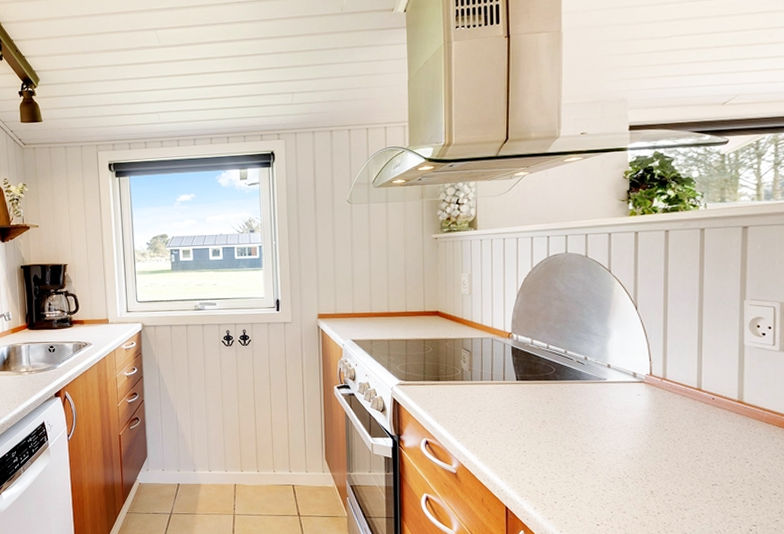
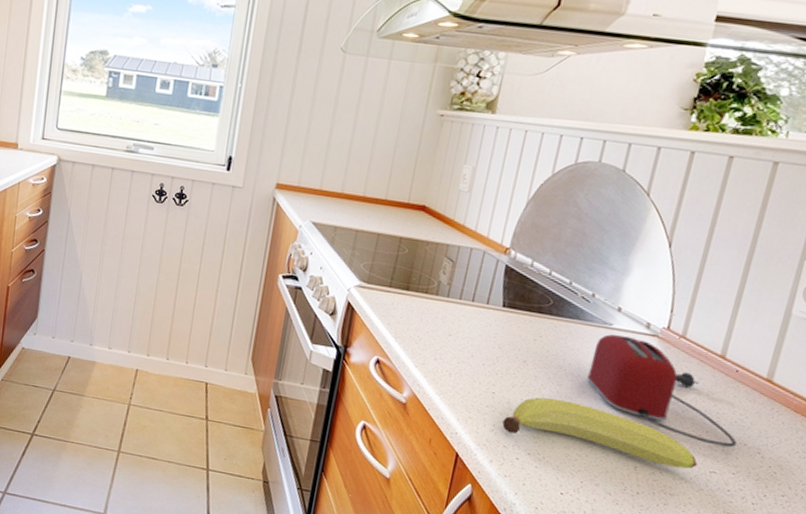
fruit: none [537,447,700,486] -> present [502,397,698,469]
toaster: none [595,387,728,462] -> present [586,334,738,448]

